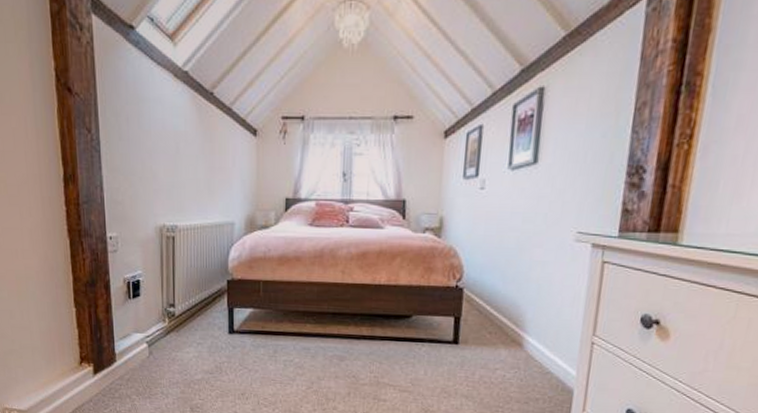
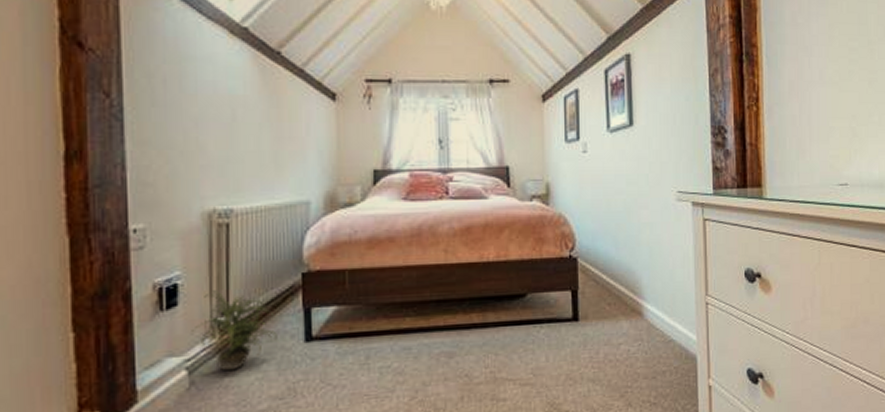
potted plant: none [150,287,209,348] -> present [191,290,278,371]

